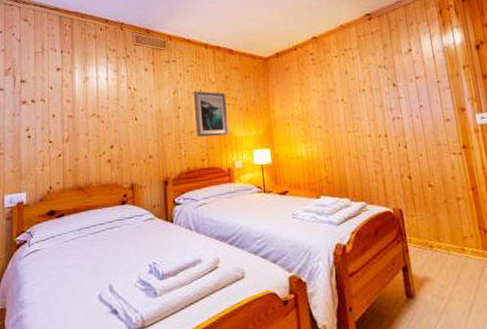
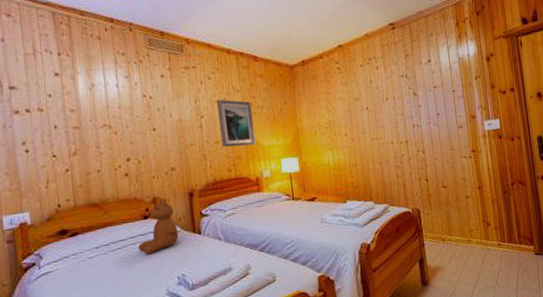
teddy bear: none [115,184,152,240] -> present [138,198,179,255]

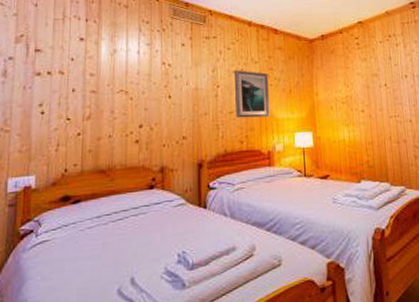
teddy bear: present [138,198,179,255] -> none [140,167,183,228]

